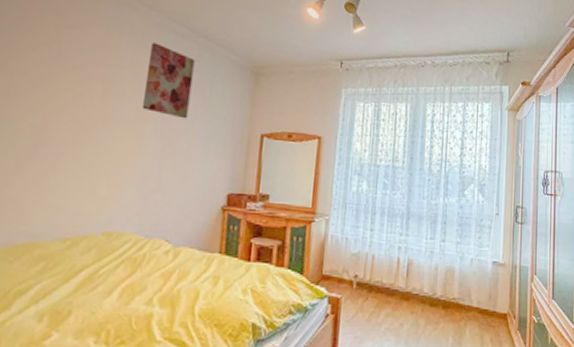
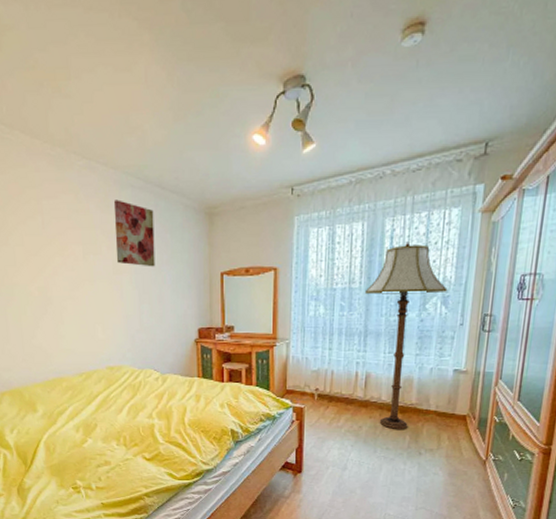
floor lamp: none [407,128,483,328] -> present [364,242,448,429]

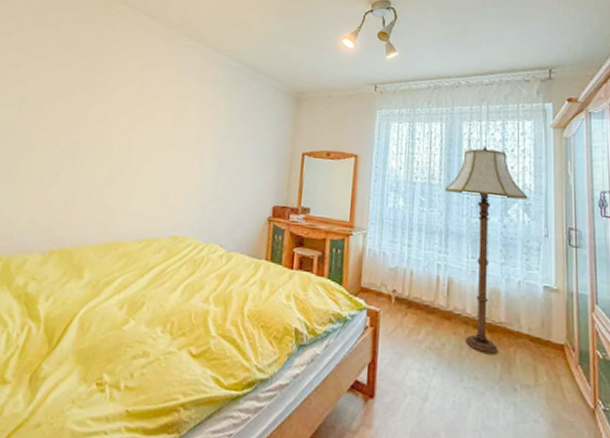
wall art: present [113,199,155,267] -> none [202,76,246,140]

